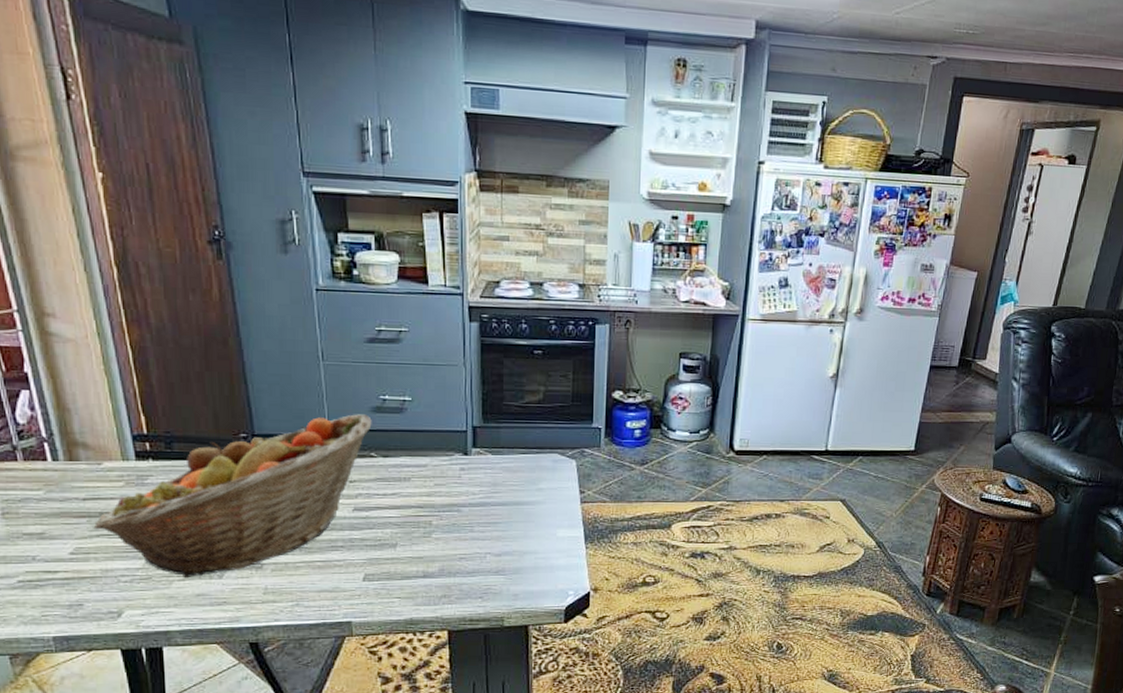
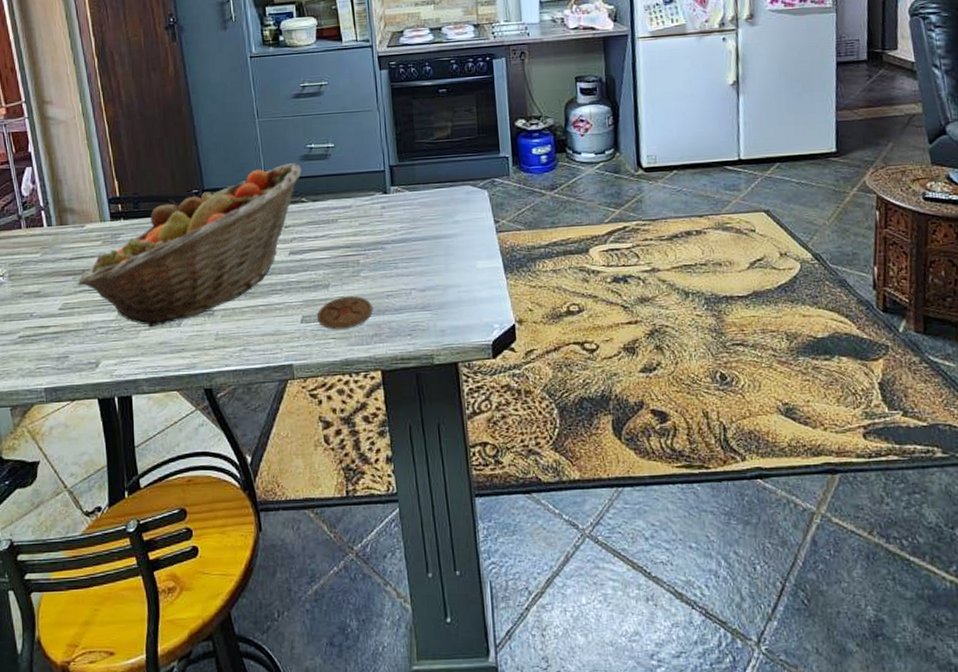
coaster: none [382,558,443,589] -> present [317,296,373,330]

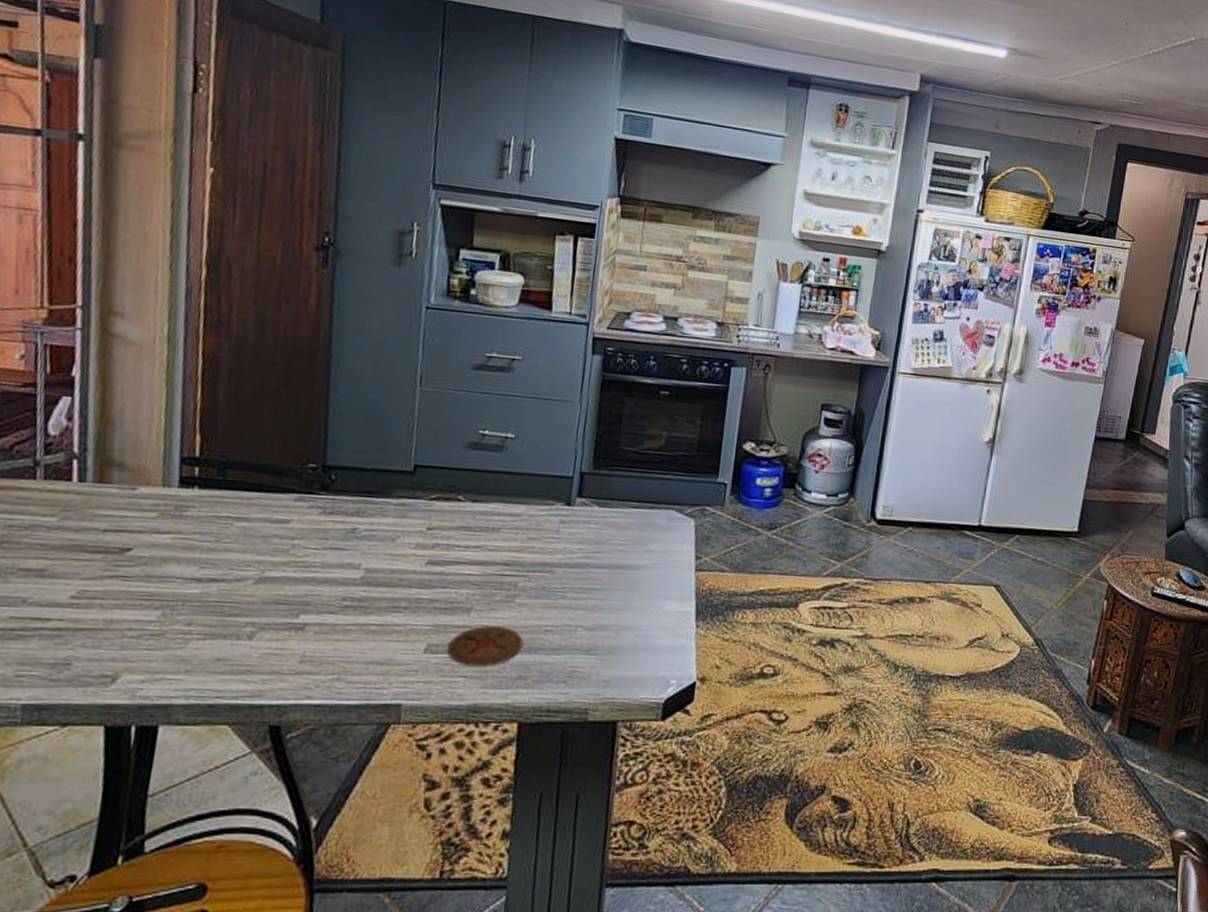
fruit basket: present [77,163,302,328] -> none [107,449,466,638]

